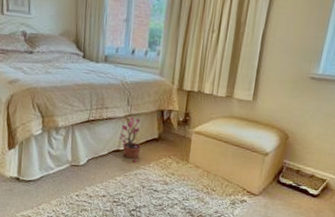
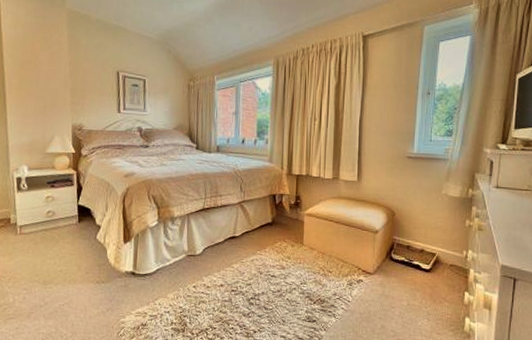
potted plant: present [119,116,141,163] -> none [234,203,256,249]

